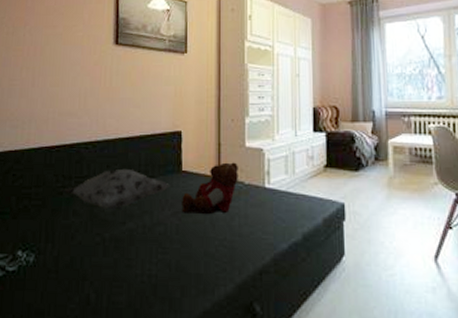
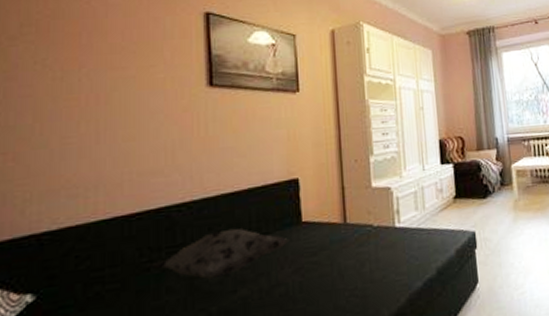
teddy bear: present [181,162,238,215] -> none [304,205,366,268]

